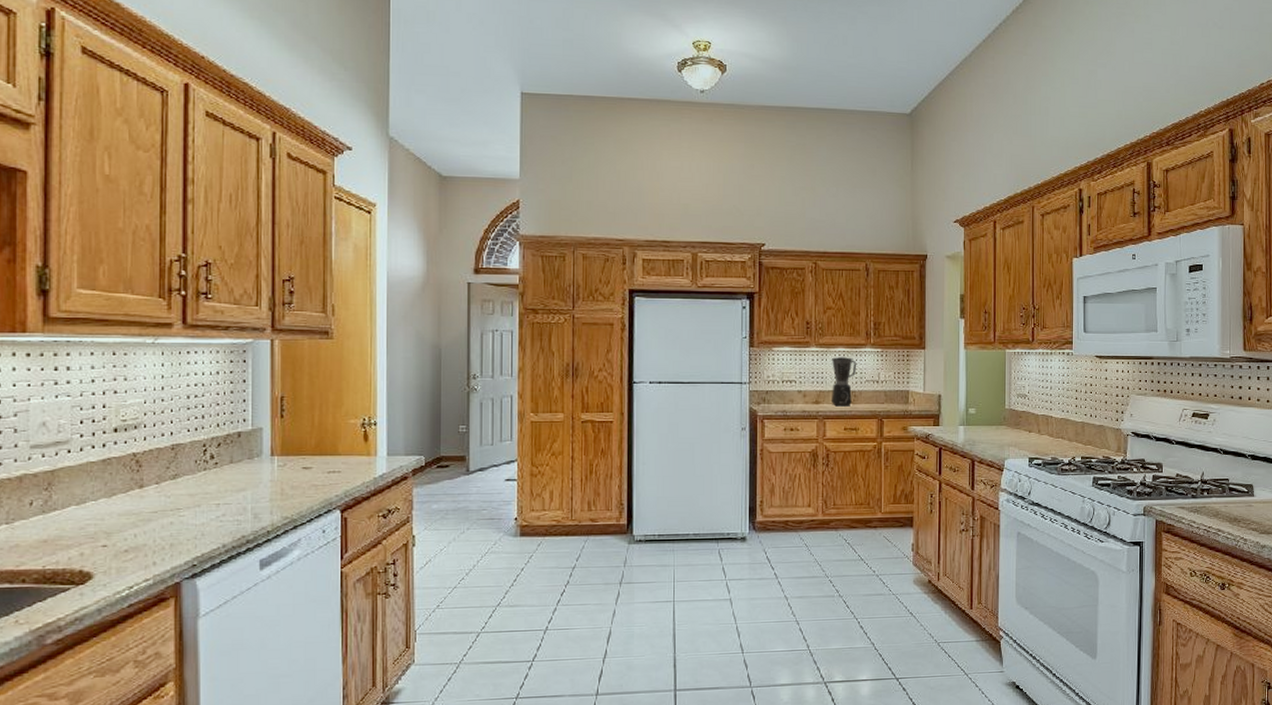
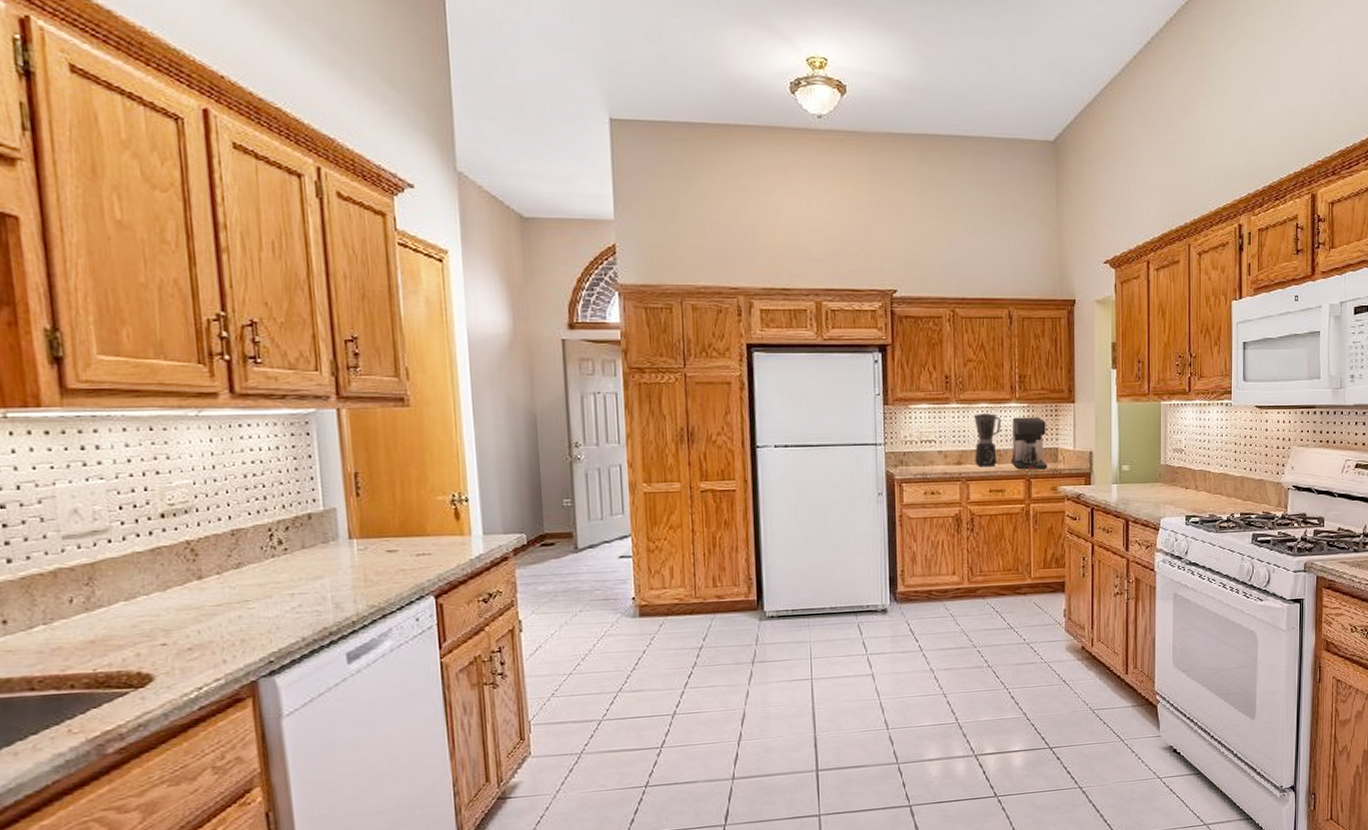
coffee maker: none [864,361,899,410] -> present [1010,417,1048,470]

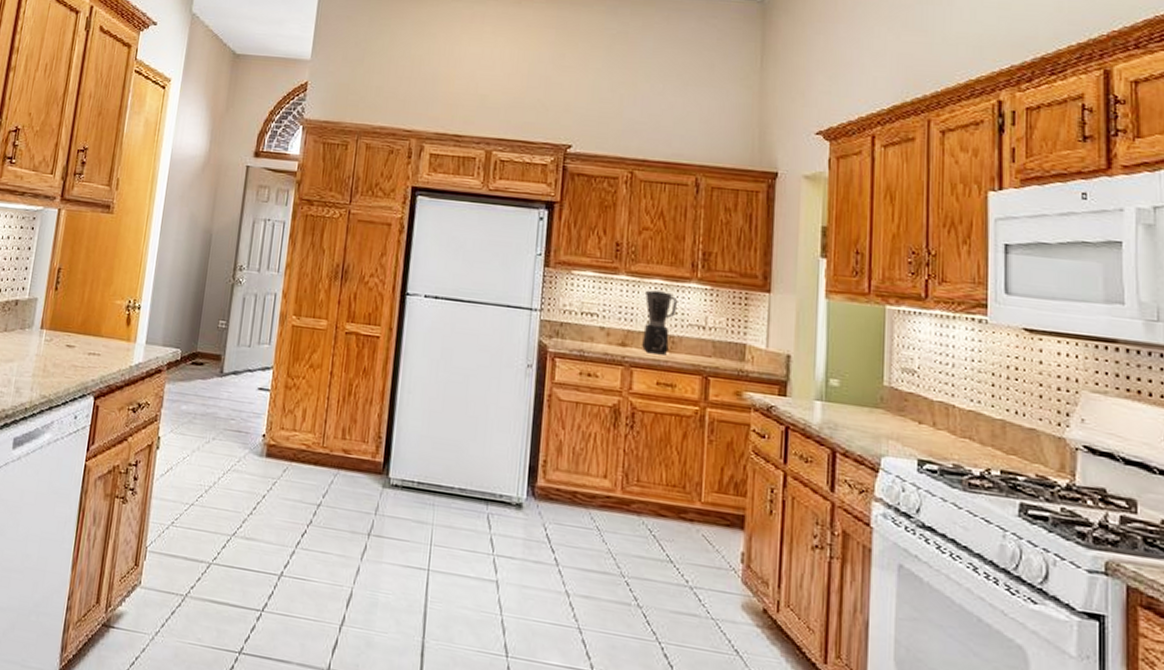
coffee maker: present [1010,417,1048,470] -> none [685,300,733,368]

